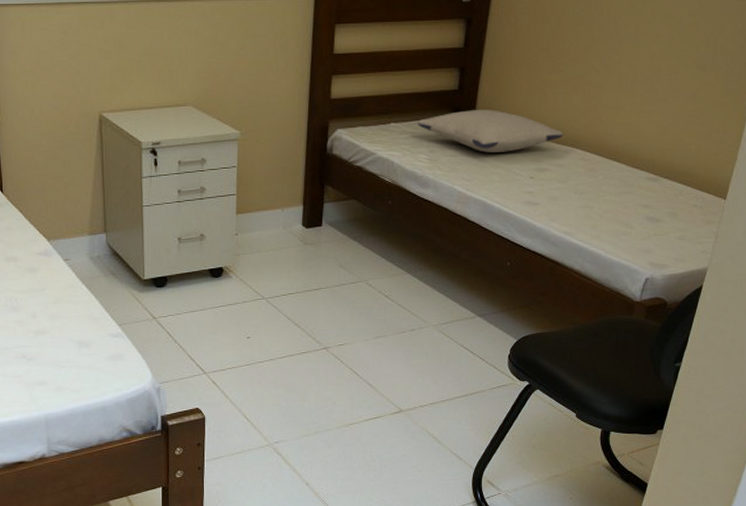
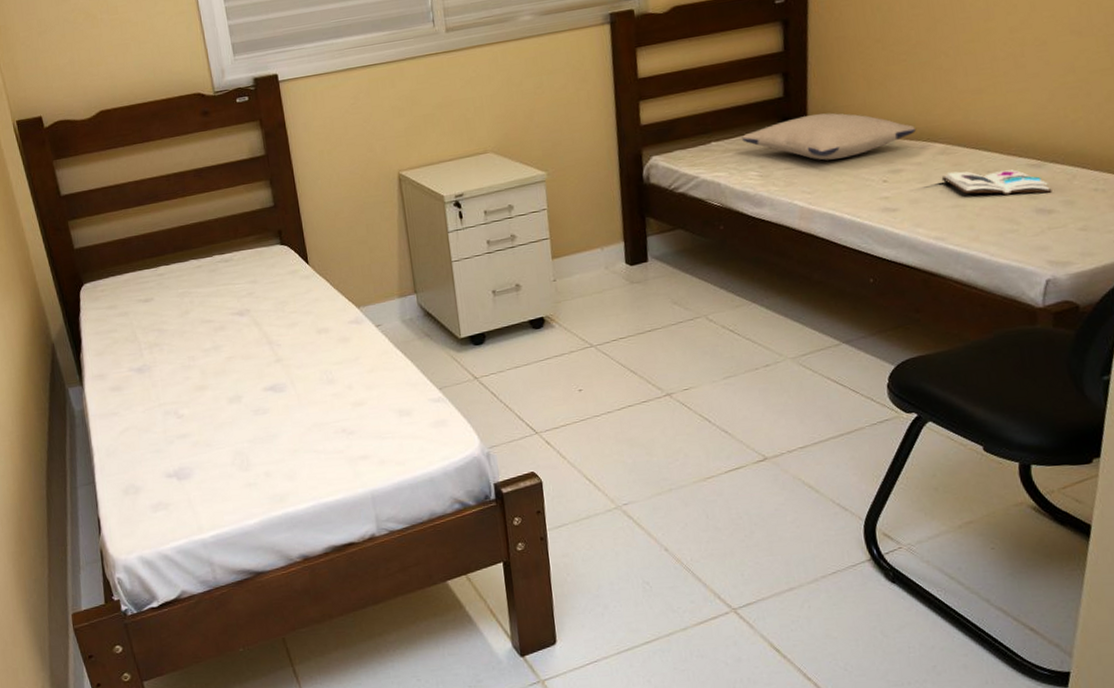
book: none [578,176,662,204] -> present [942,169,1052,195]

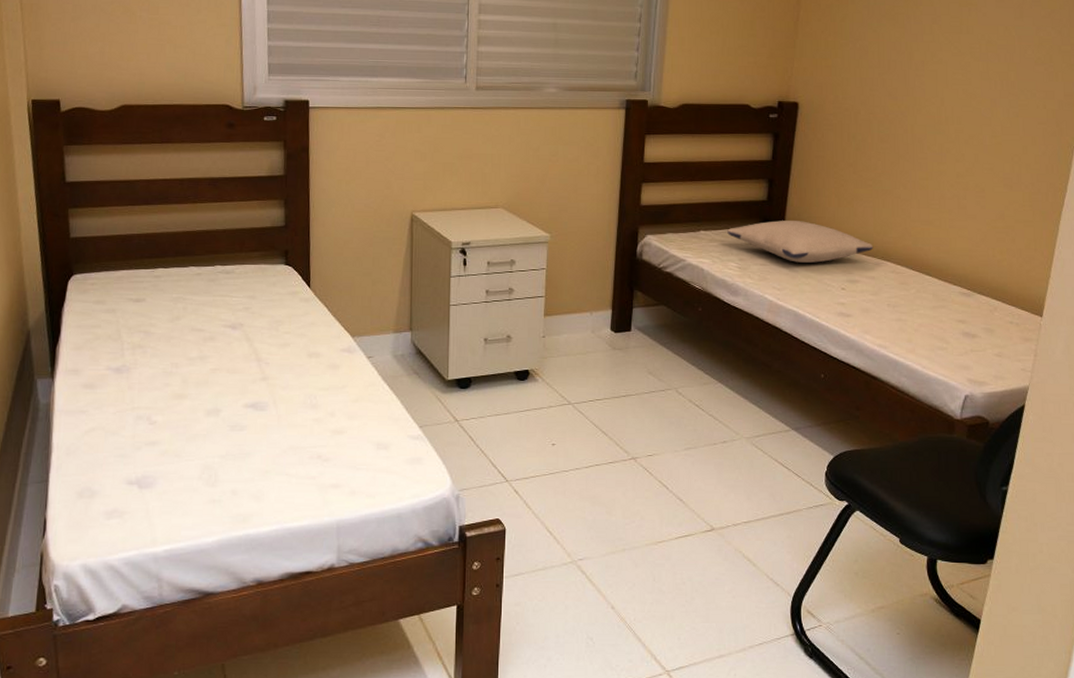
book: present [942,169,1052,195] -> none [891,289,977,319]

